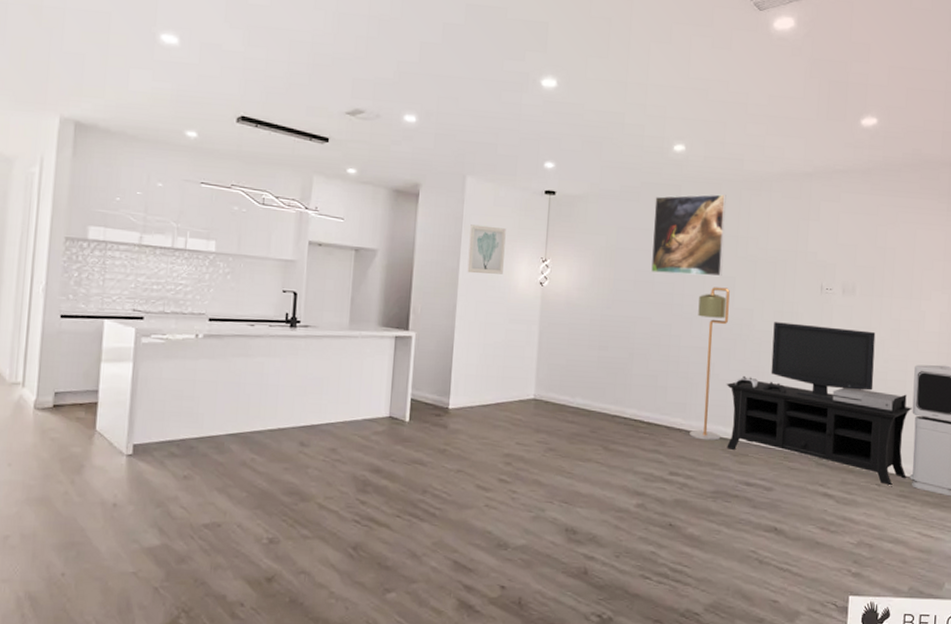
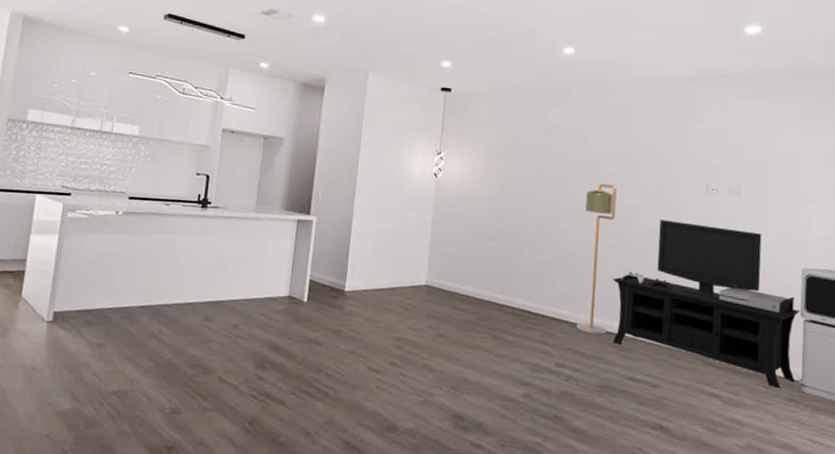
wall art: present [467,224,506,274] -> none [366,117,404,165]
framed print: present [651,194,726,277] -> none [541,95,614,174]

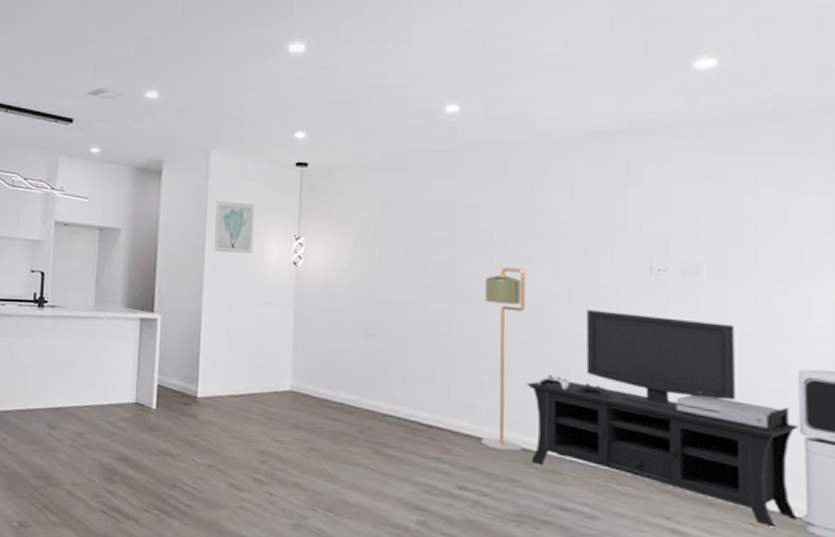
wall art: none [366,117,404,165] -> present [214,201,254,254]

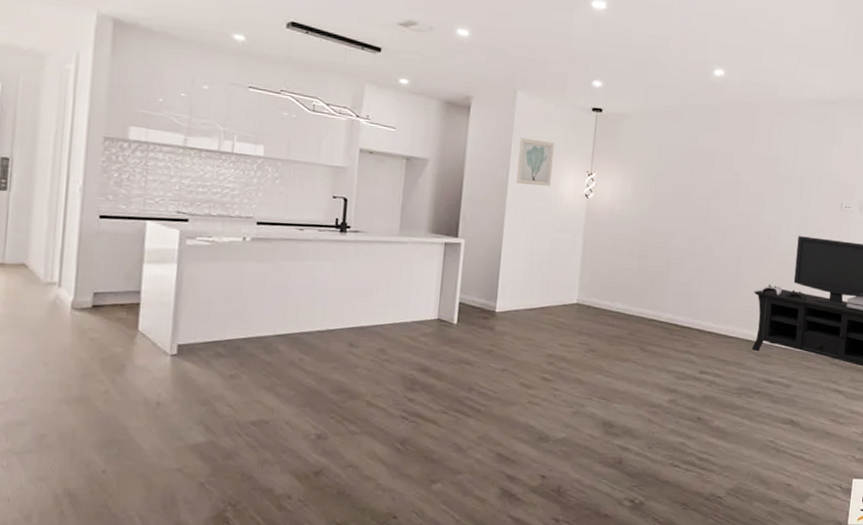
floor lamp: present [481,267,526,452] -> none [719,203,760,343]

